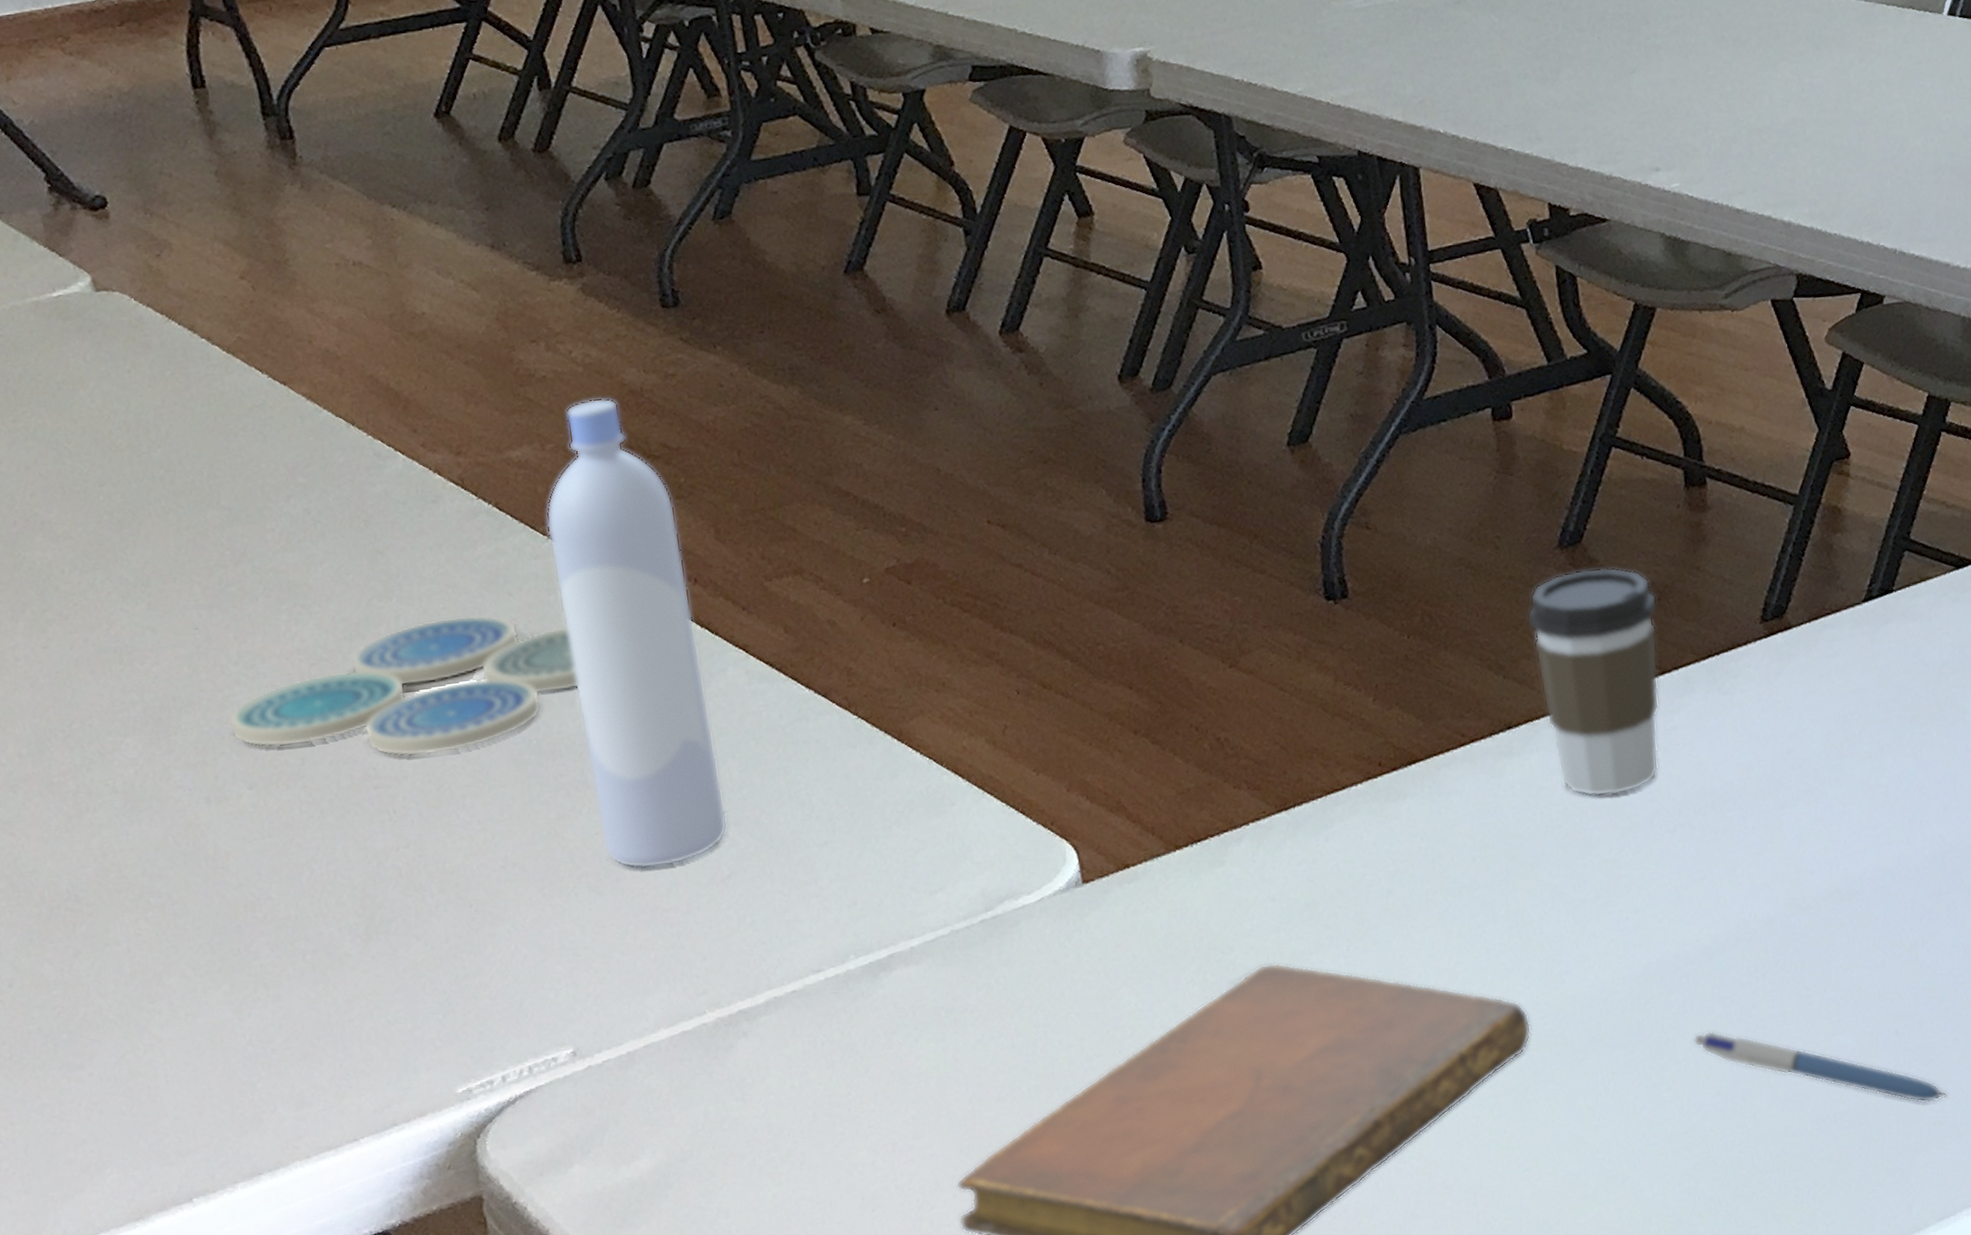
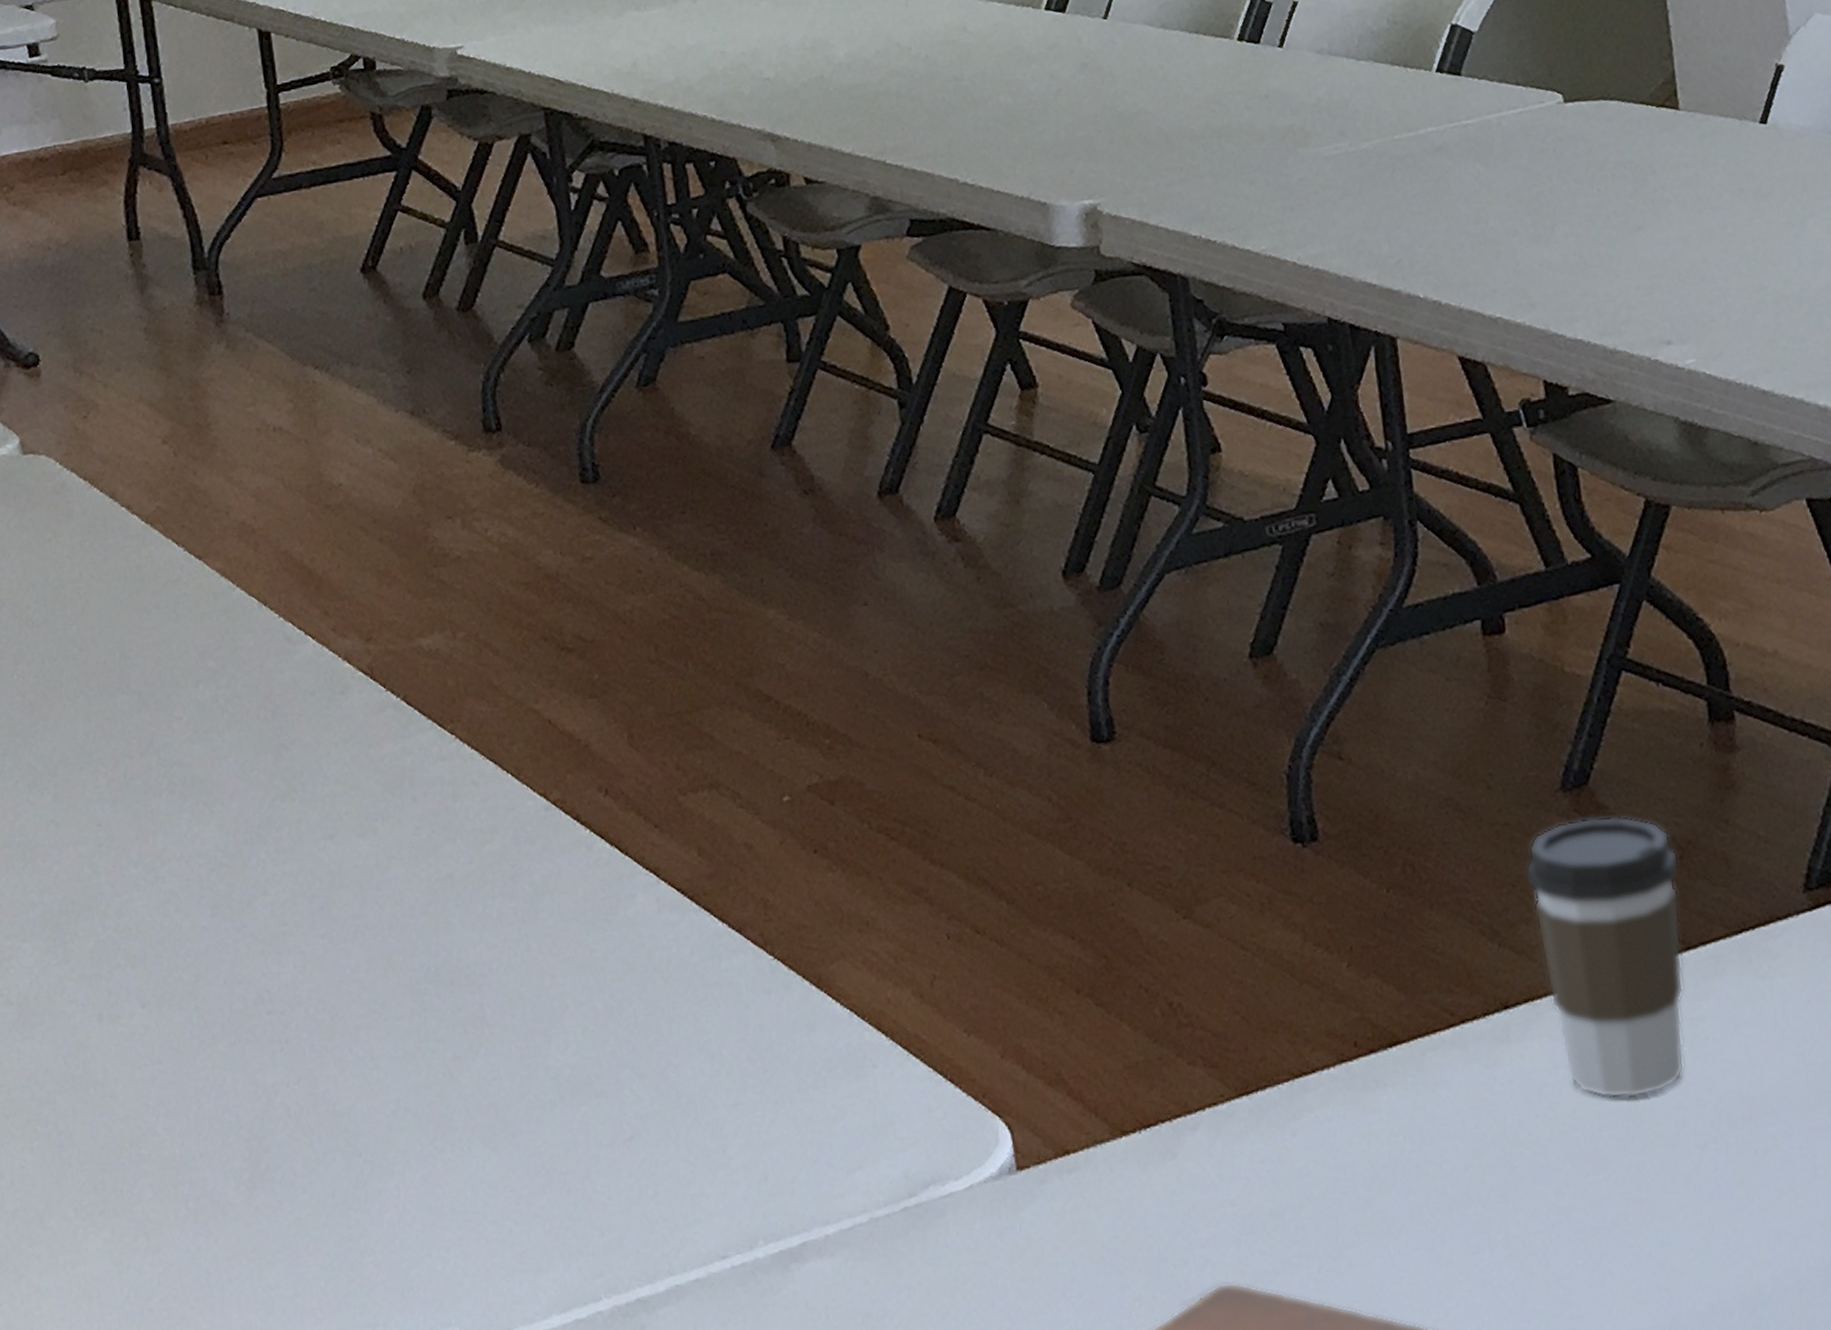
drink coaster: present [229,615,578,757] -> none [126,821,481,980]
bottle: present [546,398,728,869] -> none [454,582,632,1124]

